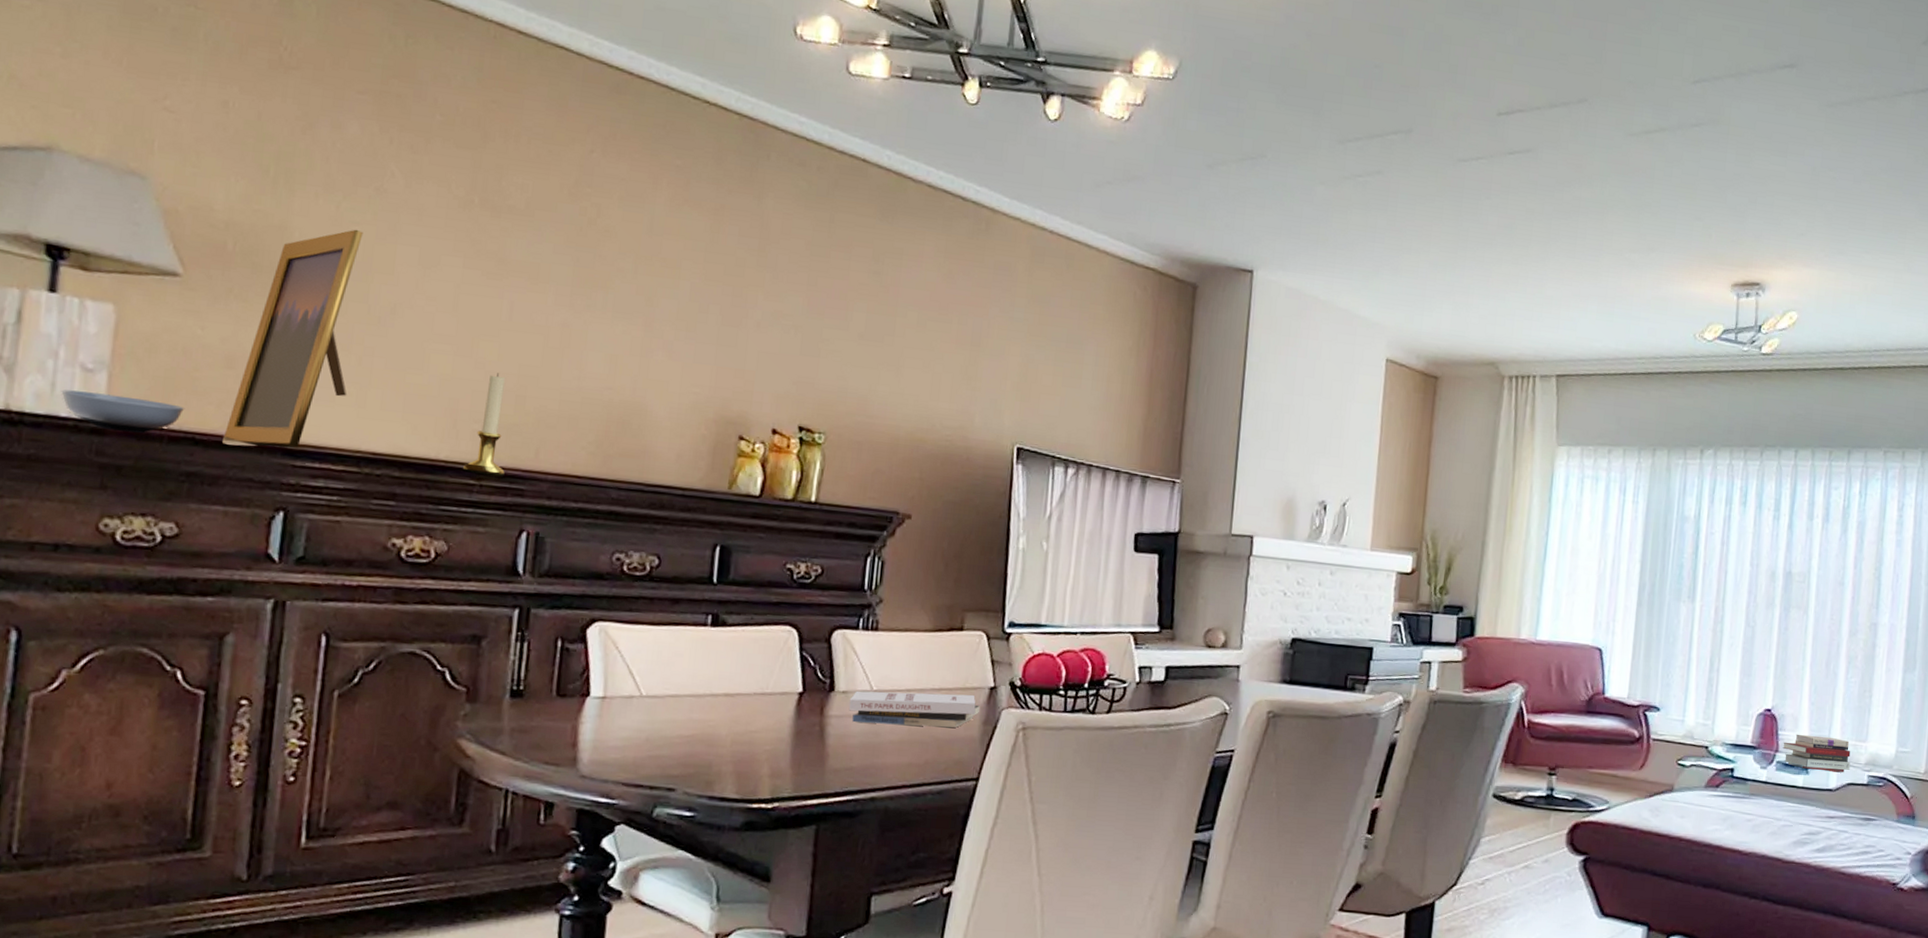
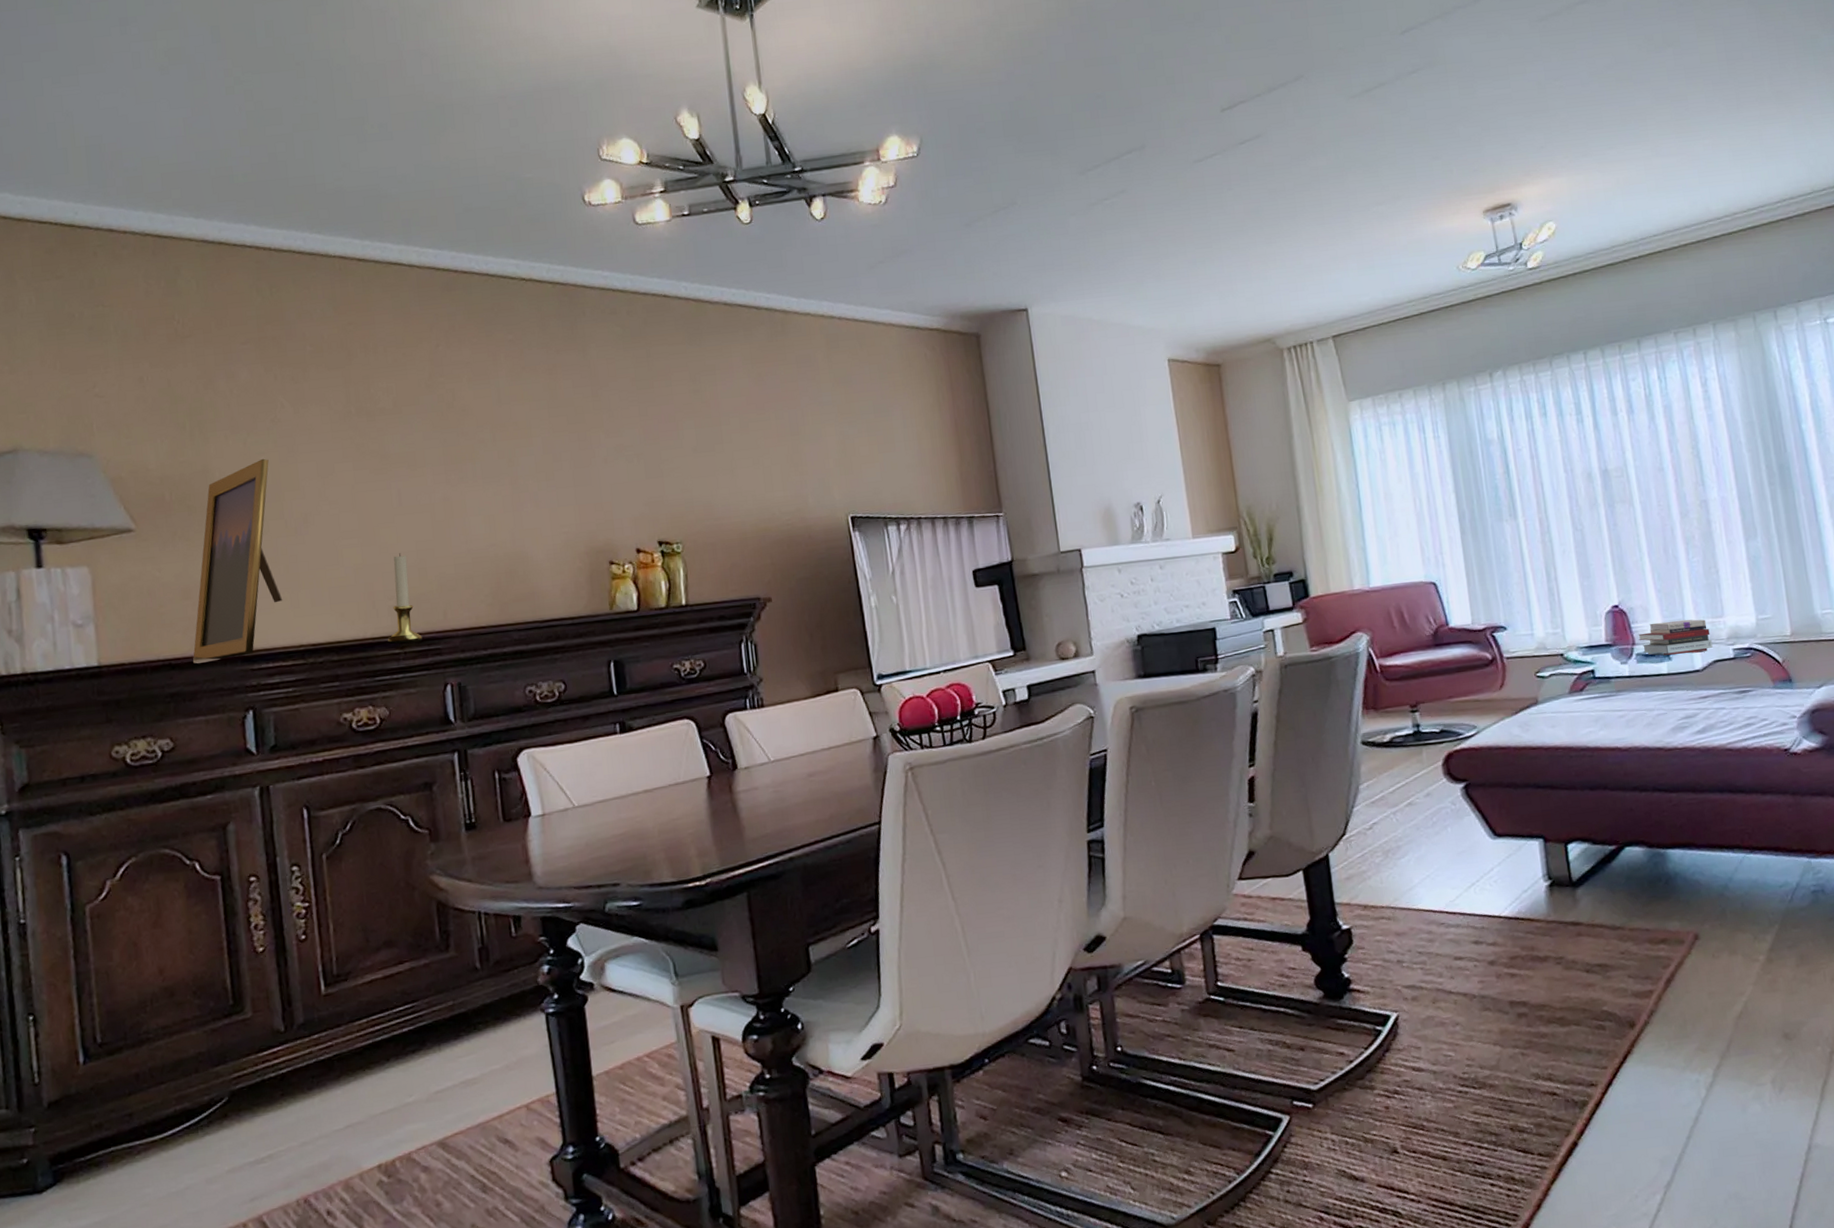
bowl: present [61,389,185,434] -> none [61,639,159,673]
books: present [848,690,981,728] -> none [752,747,869,794]

